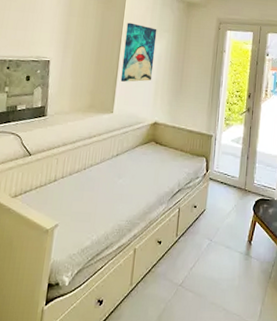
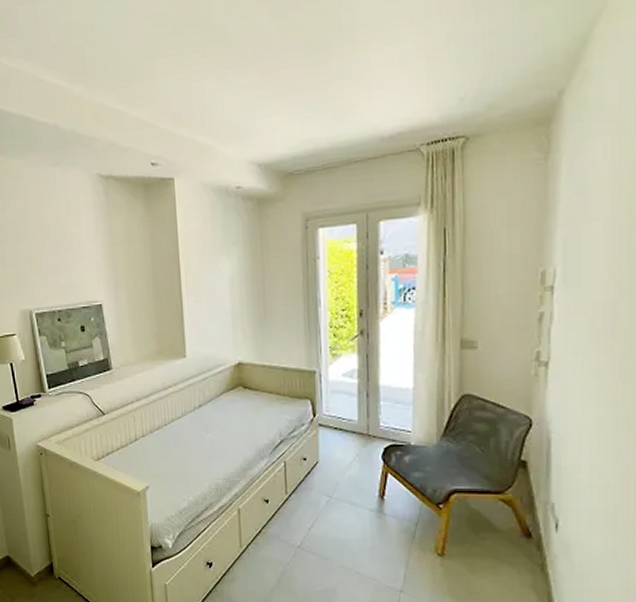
wall art: present [120,22,157,82] -> none [183,240,227,318]

